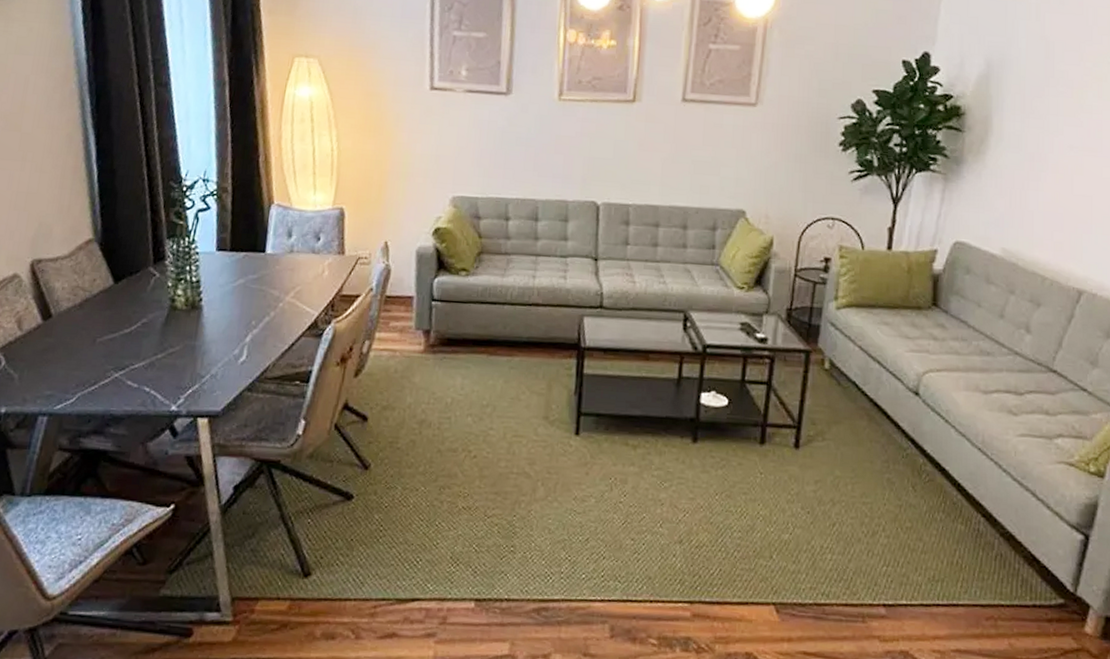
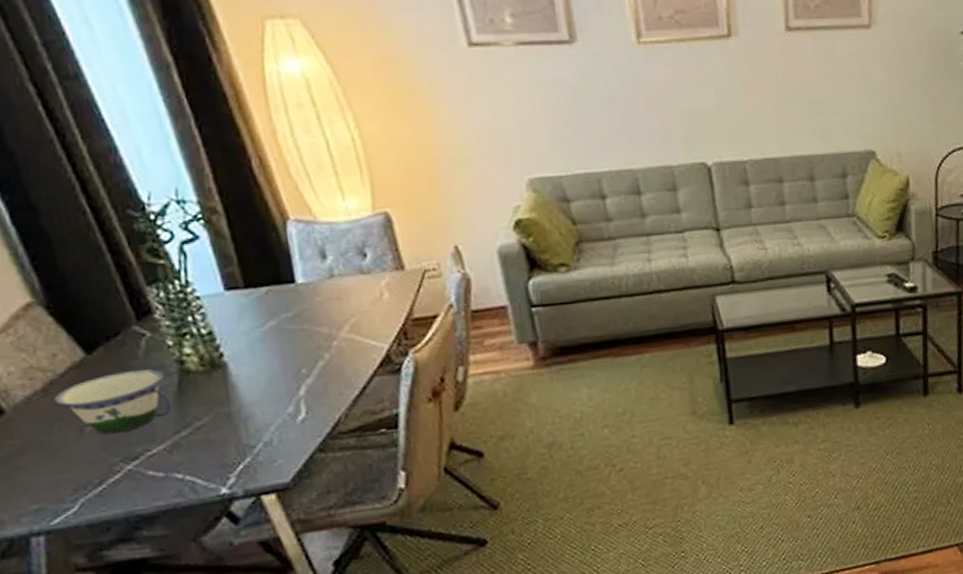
bowl: none [84,300,160,347] -> present [54,369,172,434]

